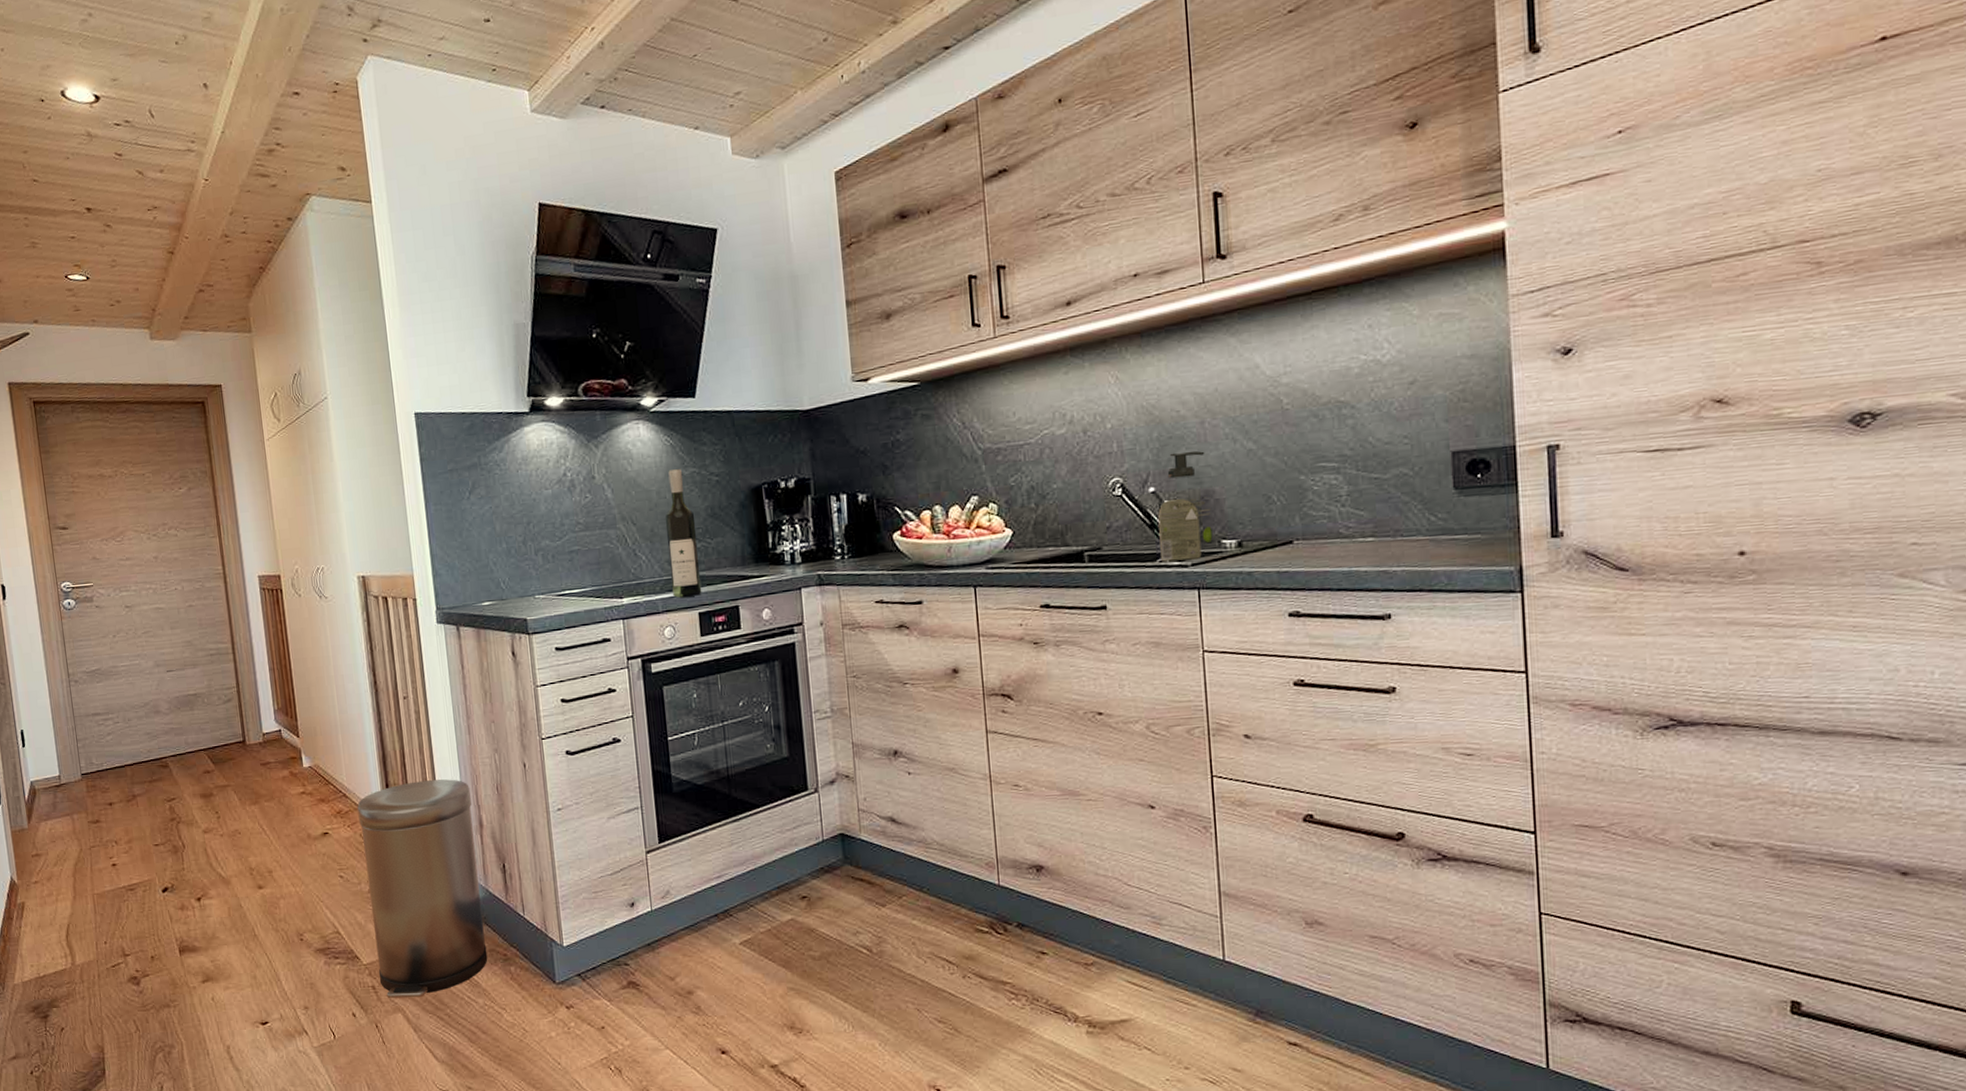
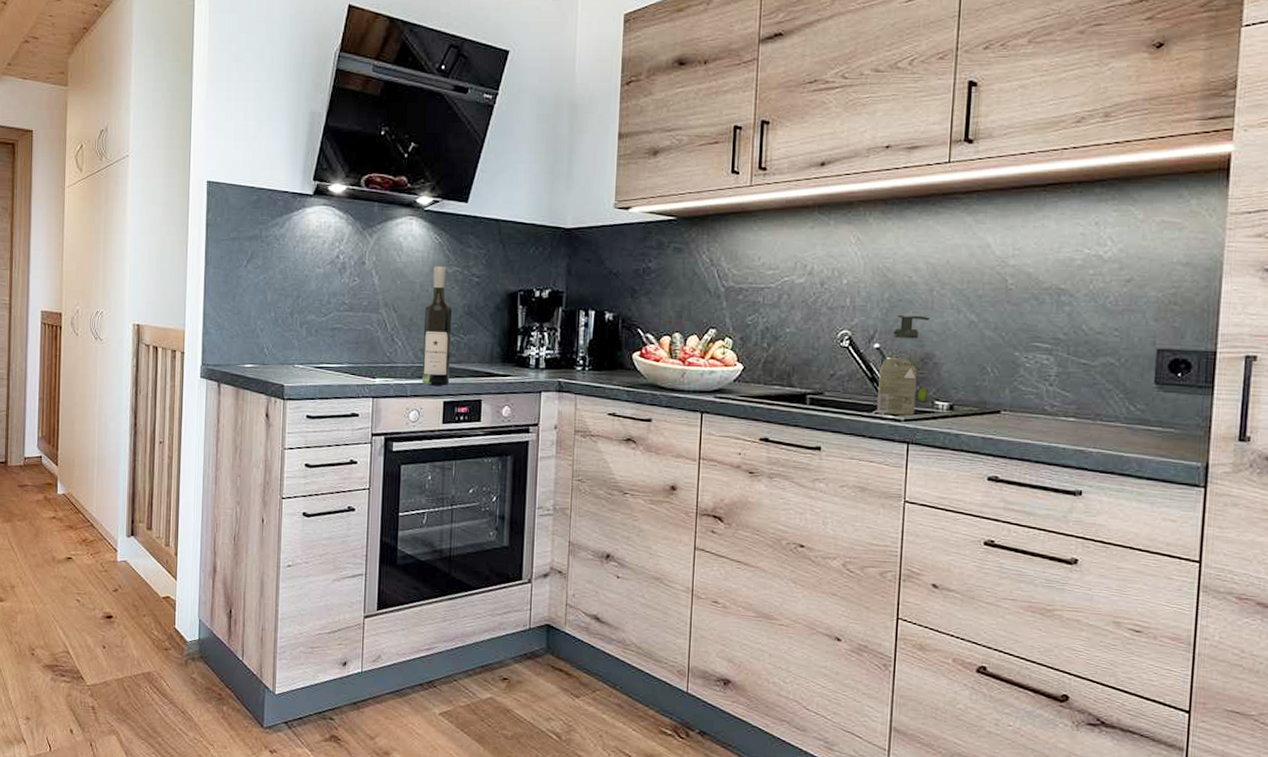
pedal bin: present [357,779,488,999] -> none [100,521,209,724]

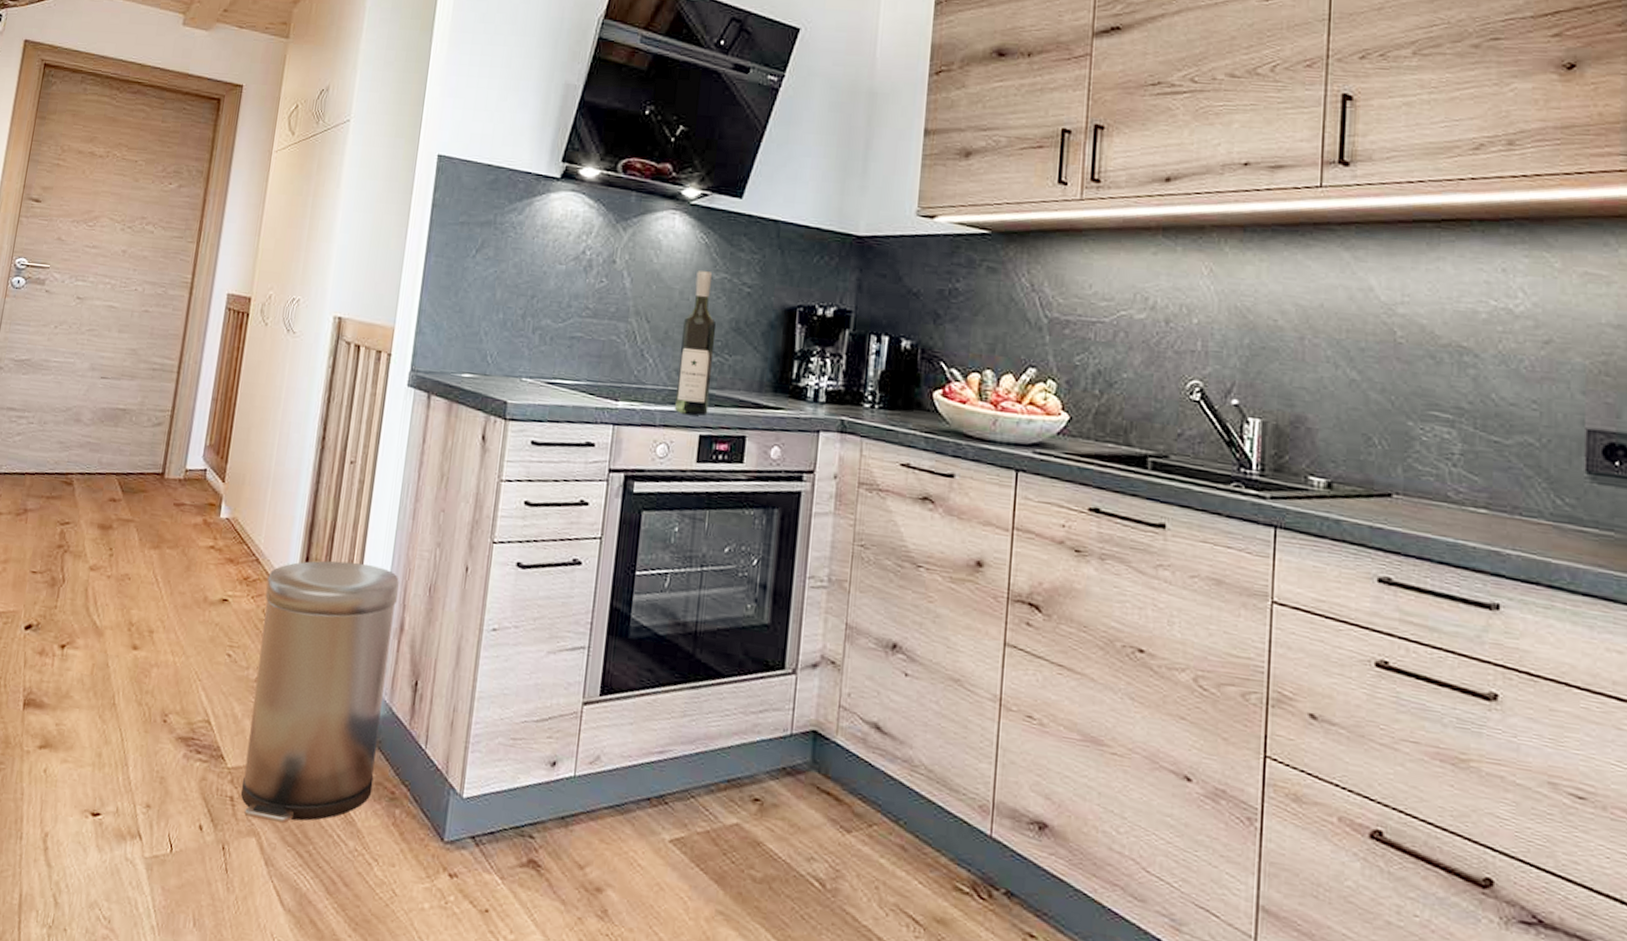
pedal bin: none [100,521,209,724] -> present [241,560,399,824]
soap dispenser: present [877,314,930,415] -> none [1236,365,1301,492]

